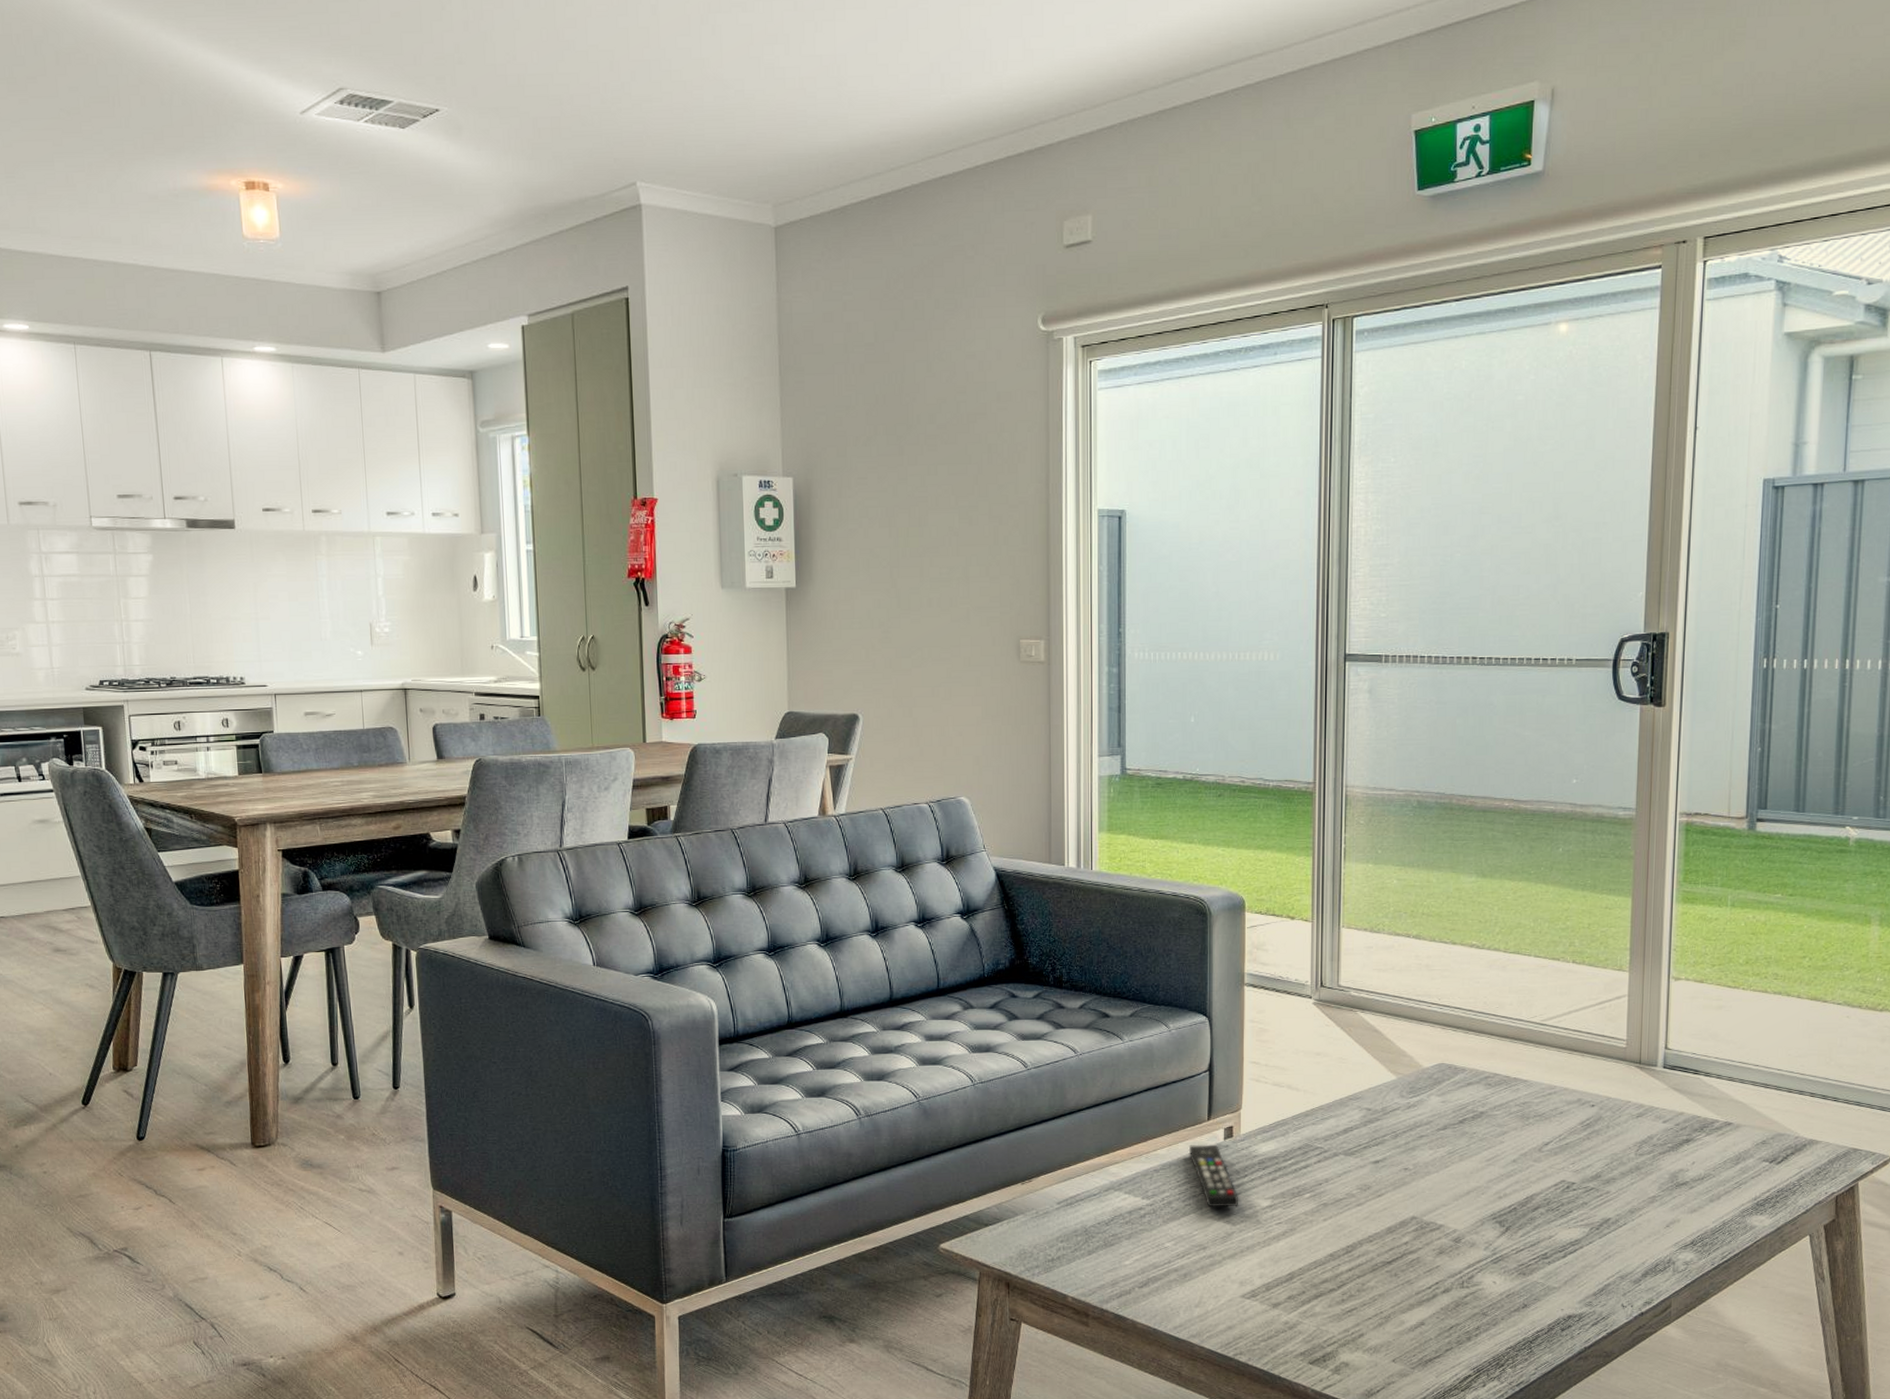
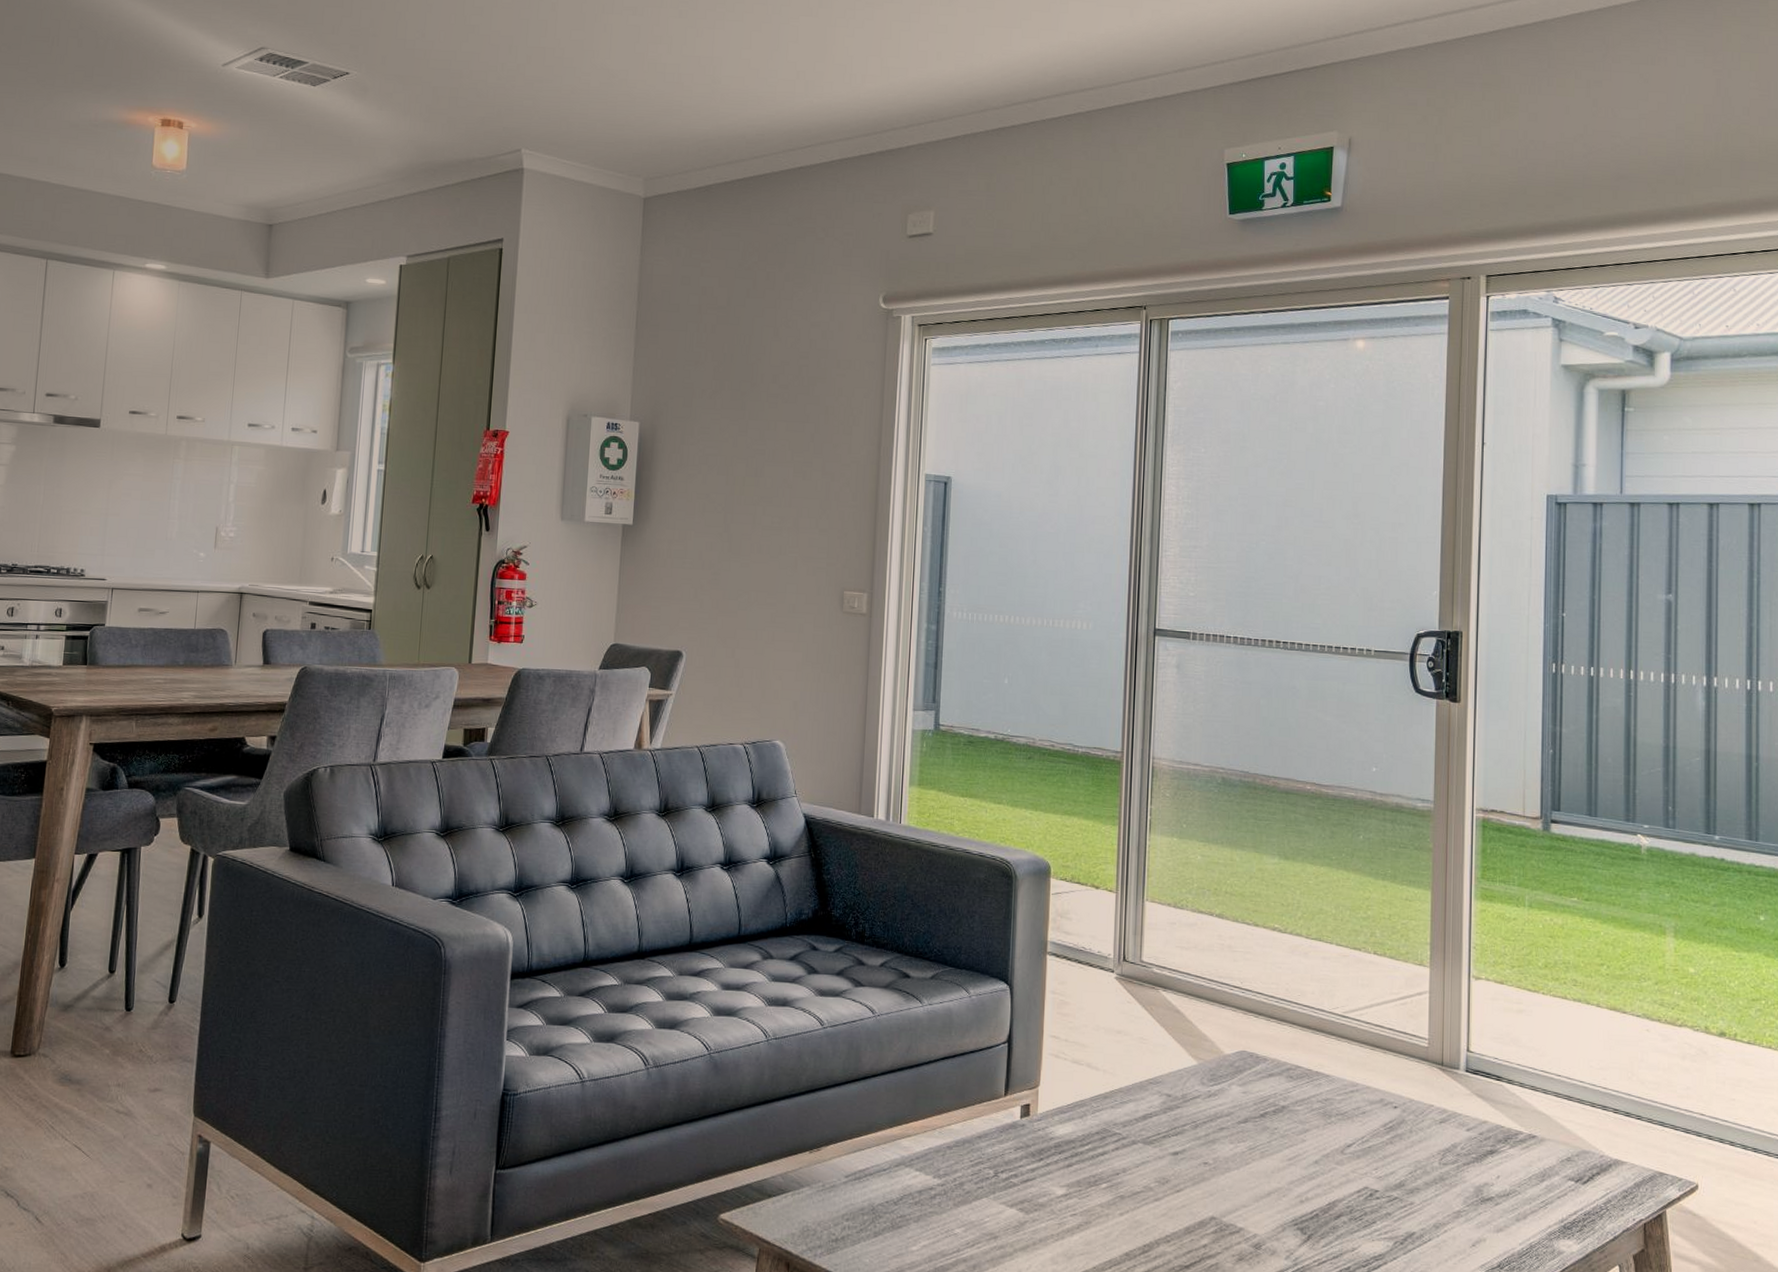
remote control: present [1188,1145,1239,1208] -> none [983,1121,1033,1194]

